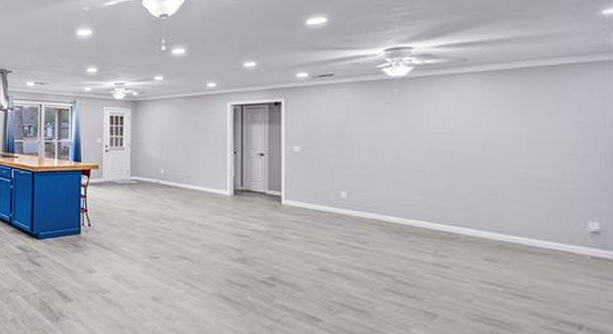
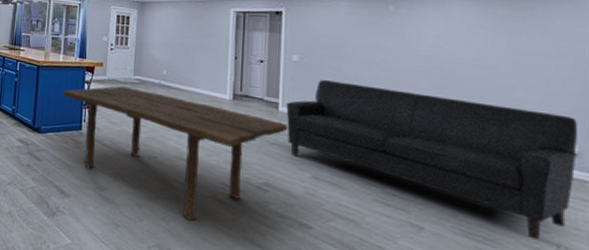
dining table: none [59,187,292,319] -> present [62,85,288,221]
sofa: none [289,170,598,322] -> present [286,80,577,240]

